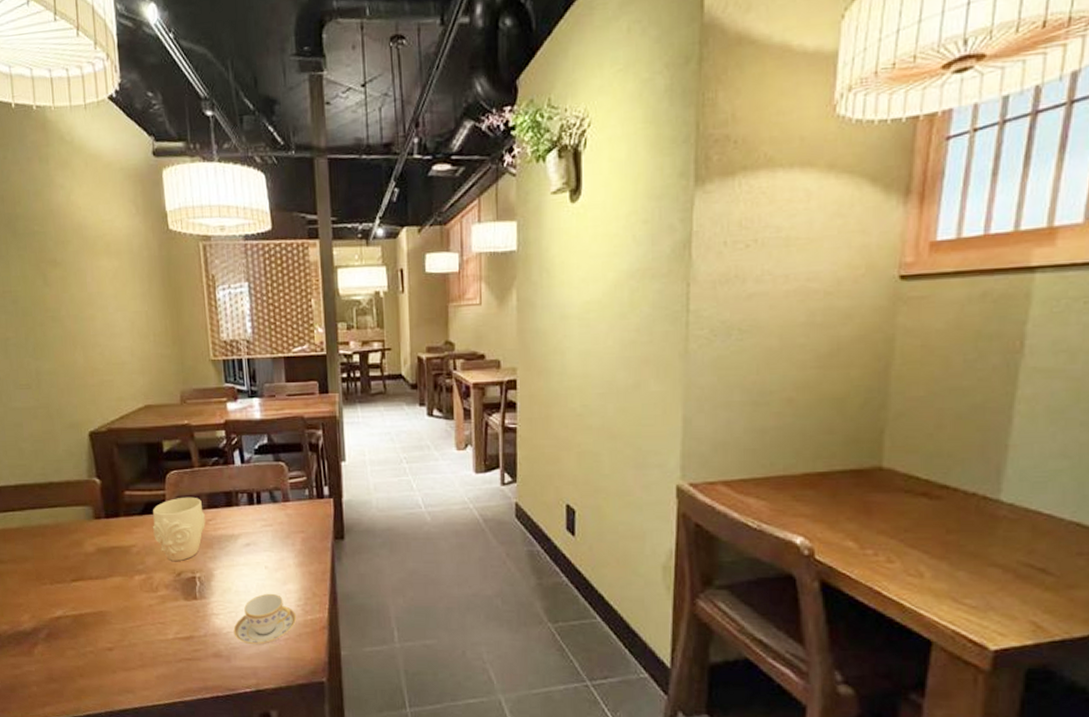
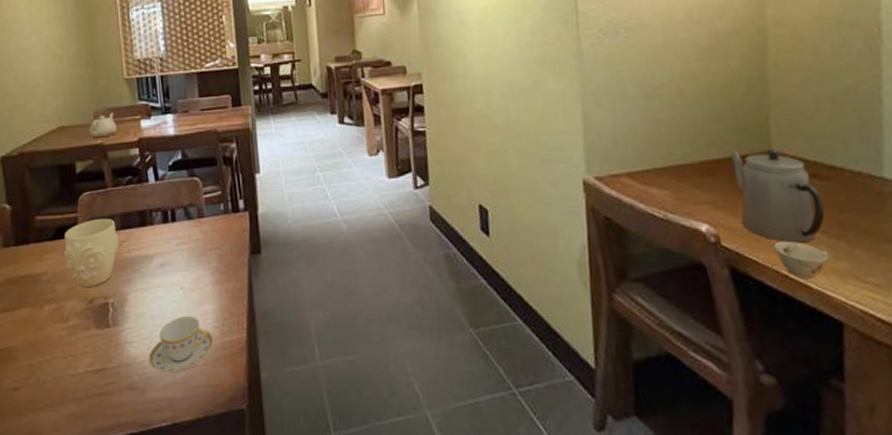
teapot: none [175,394,204,418] -> present [89,113,118,138]
teapot: none [836,464,930,561] -> present [730,149,825,243]
teacup: none [869,558,928,597] -> present [773,240,830,279]

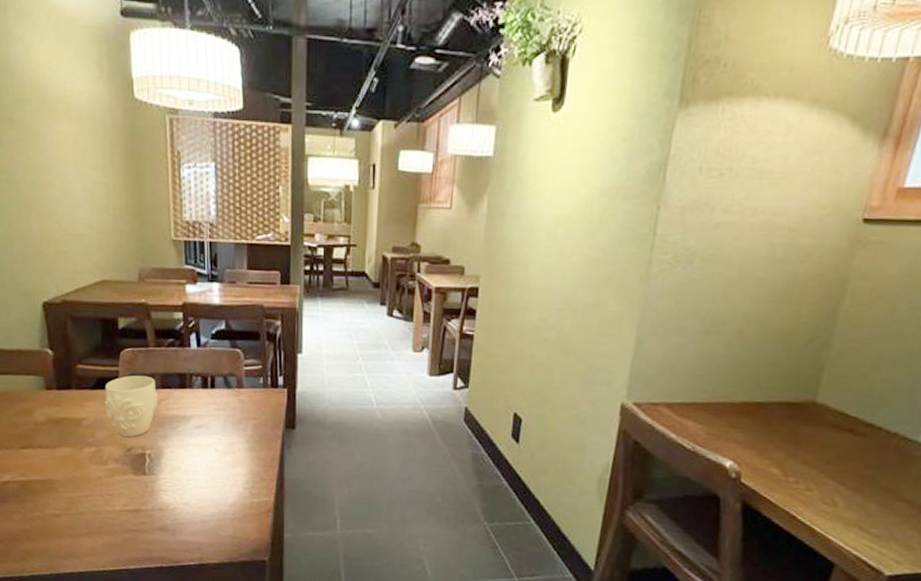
teapot: present [89,113,118,138] -> none [133,273,163,297]
teacup: present [148,315,214,374] -> none [180,474,243,522]
teapot: present [730,149,825,243] -> none [766,396,852,490]
teacup: present [773,240,830,279] -> none [789,485,841,523]

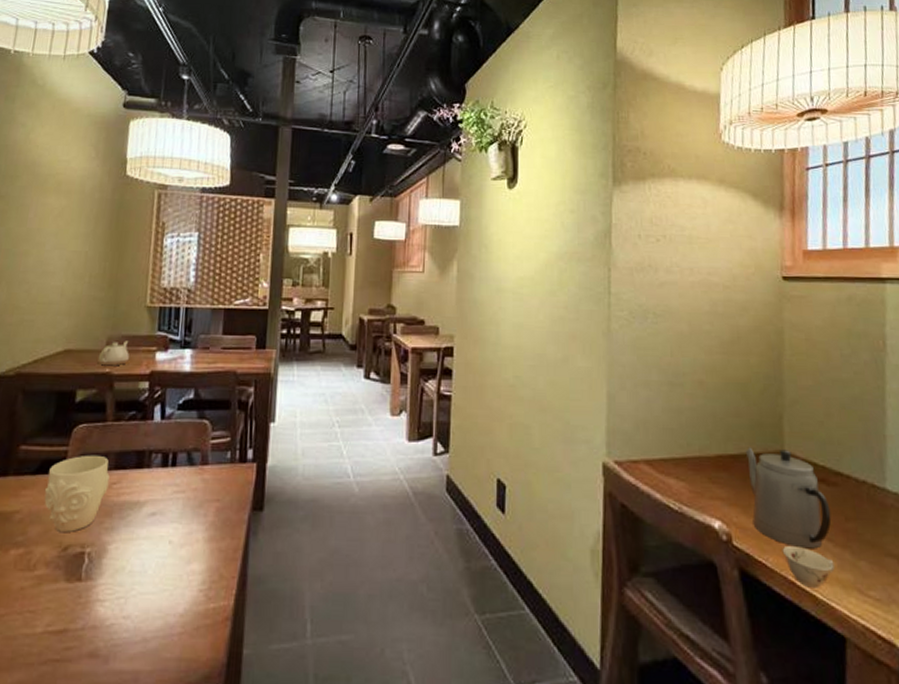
teapot: none [133,273,163,297] -> present [97,341,130,366]
teapot: none [766,396,852,490] -> present [745,447,832,549]
teacup: none [789,485,841,523] -> present [782,545,835,588]

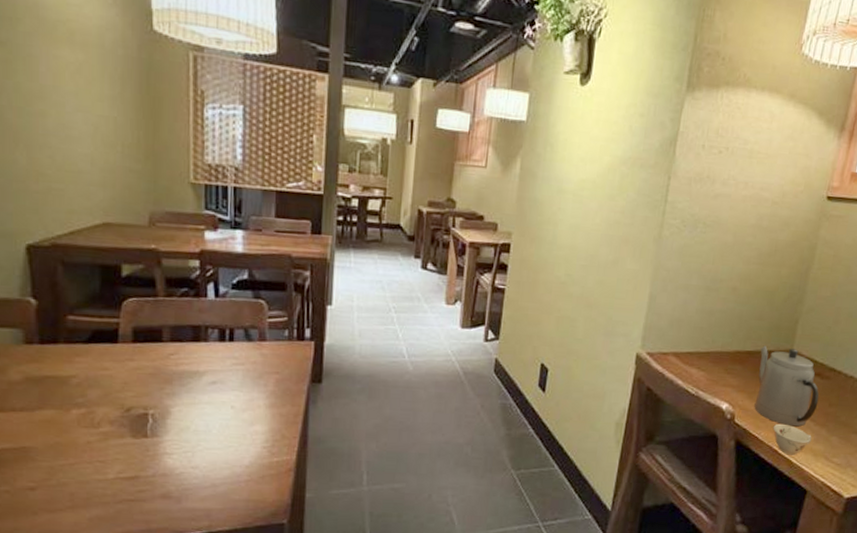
cup: present [44,455,110,532] -> none [99,327,166,396]
teapot: present [97,341,130,366] -> none [141,217,177,243]

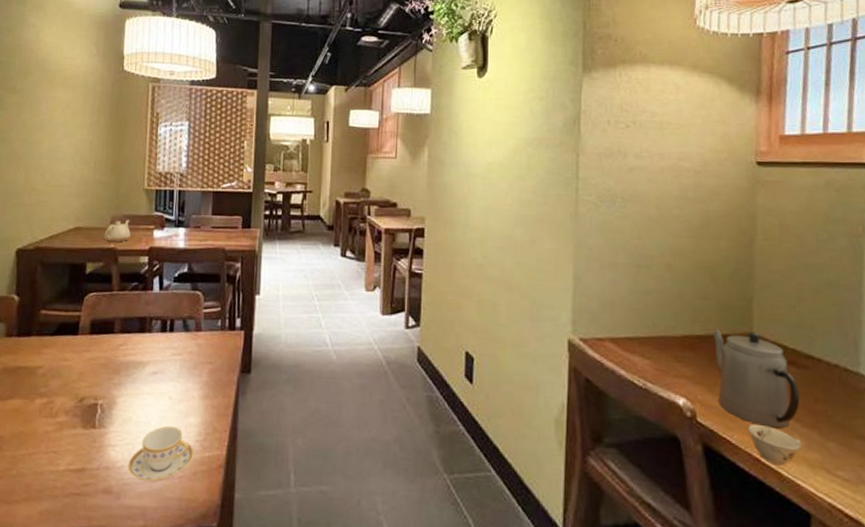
teapot: none [141,217,177,243] -> present [103,220,132,242]
teacup: none [187,433,262,487] -> present [127,426,194,482]

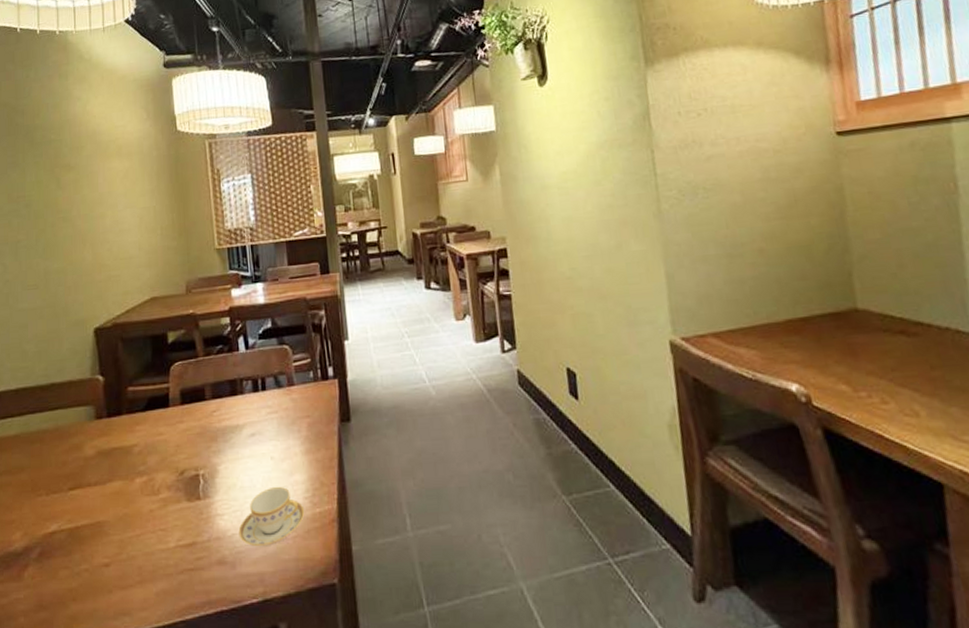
teapot: present [103,220,132,242] -> none [181,282,209,308]
teapot: present [712,328,800,429] -> none [815,306,916,401]
teacup: present [747,424,802,466] -> none [865,399,924,439]

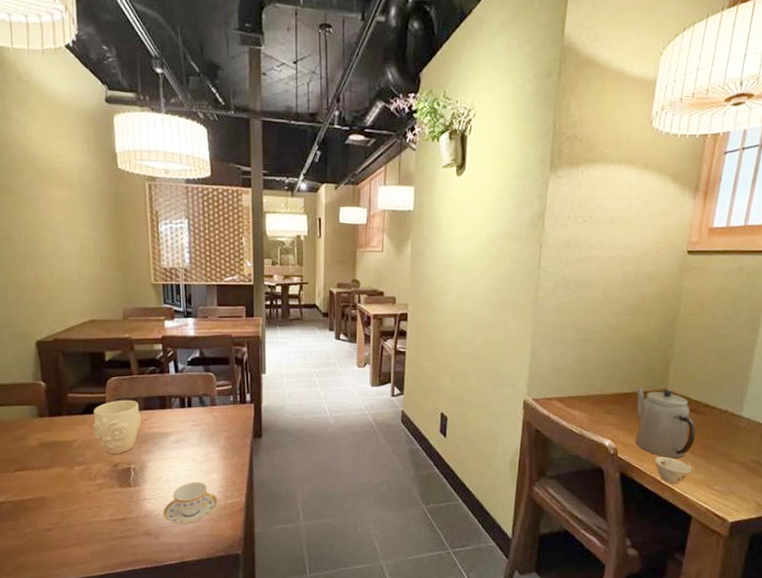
cup: none [155,388,210,459] -> present [92,399,141,454]
teapot: none [815,306,916,401] -> present [635,387,696,459]
teacup: none [865,399,924,439] -> present [654,456,692,485]

